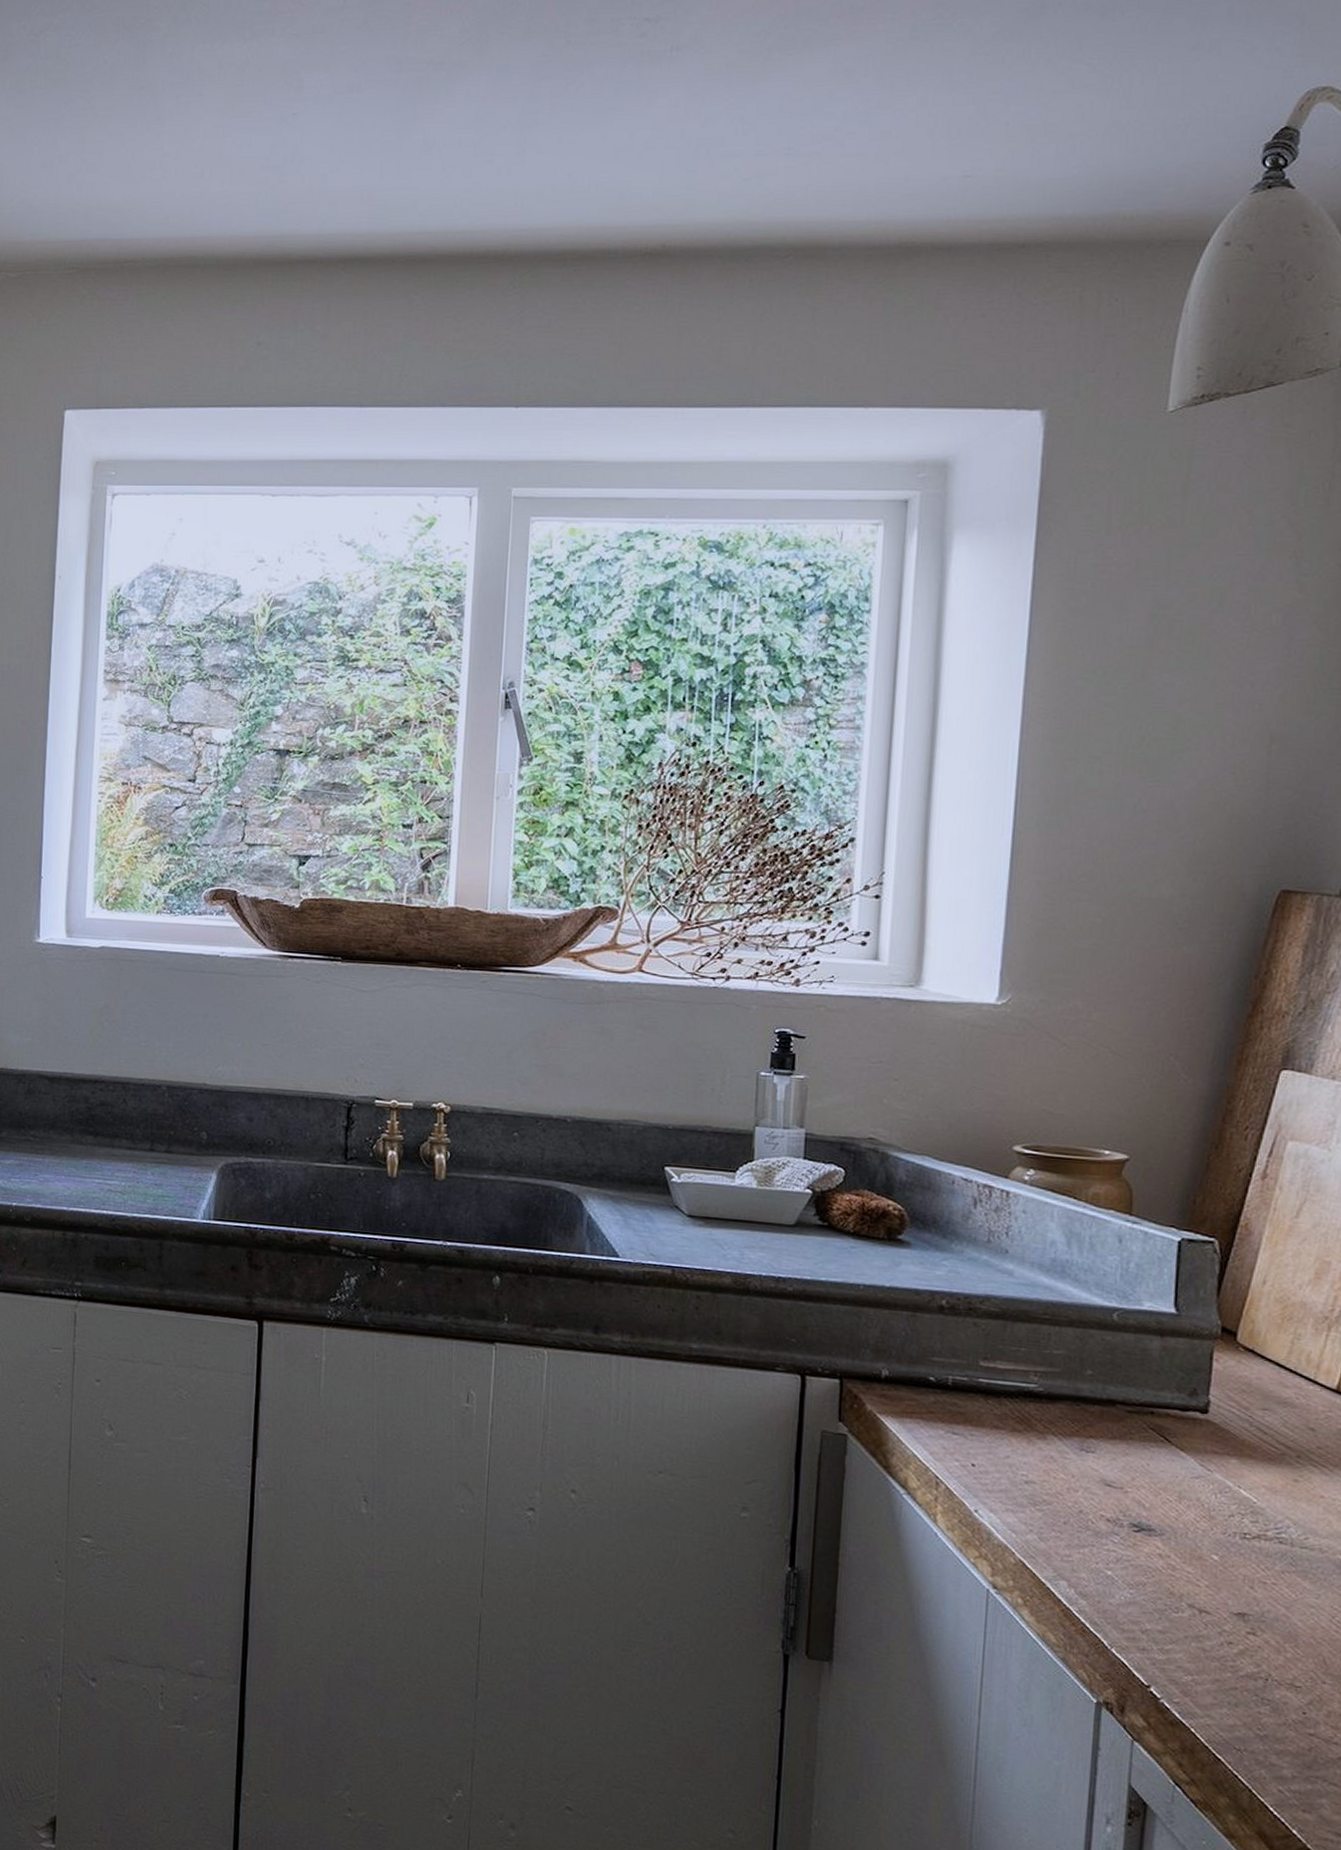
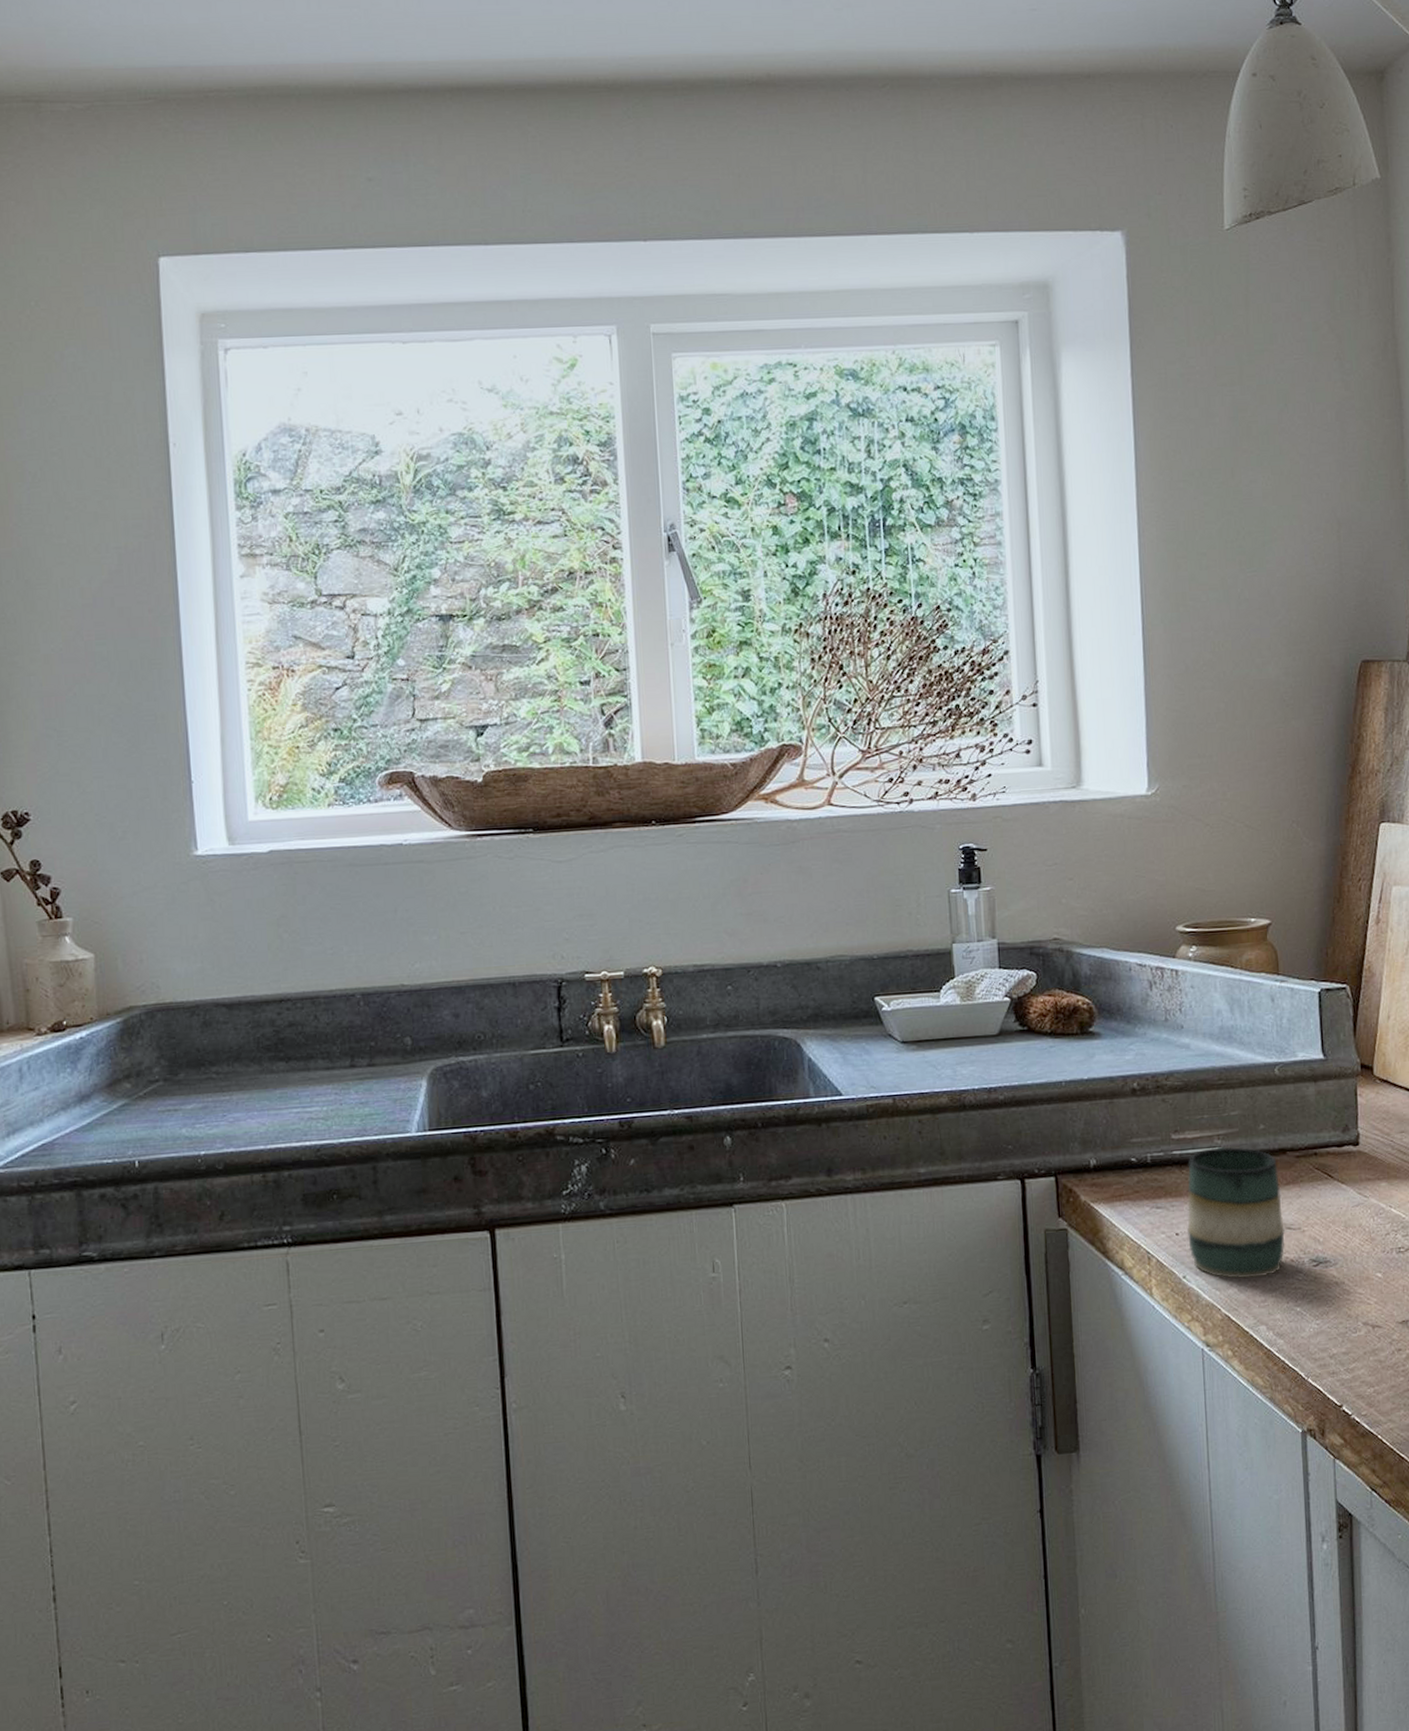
mug: none [984,1383,1104,1531] -> present [1186,1147,1285,1279]

